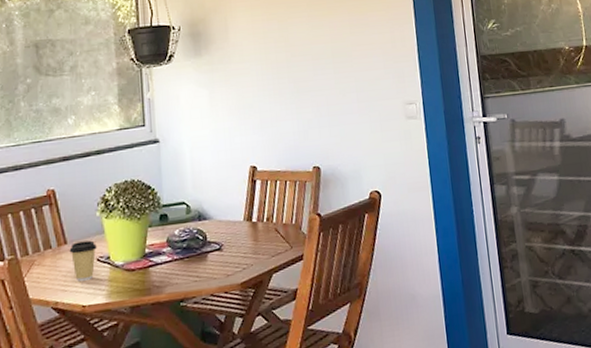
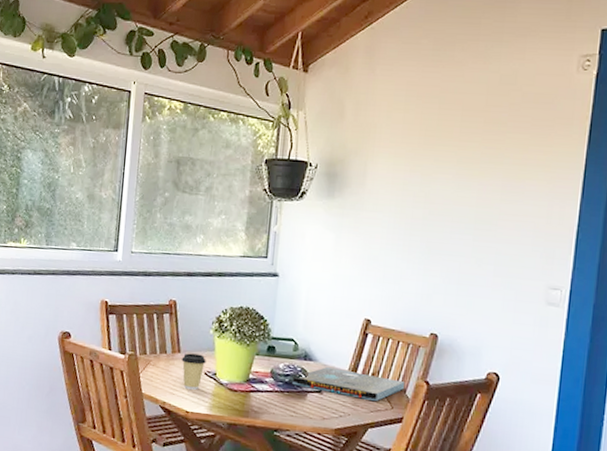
board game: none [190,218,300,249] -> present [292,367,406,402]

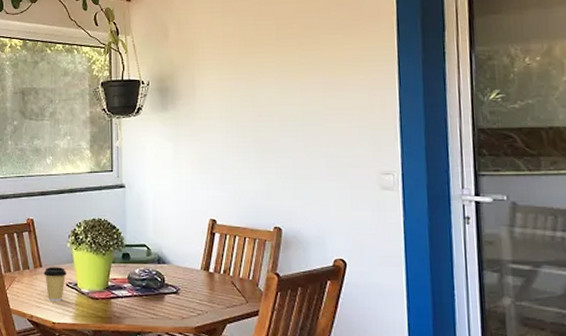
board game: present [292,367,406,402] -> none [149,269,257,298]

